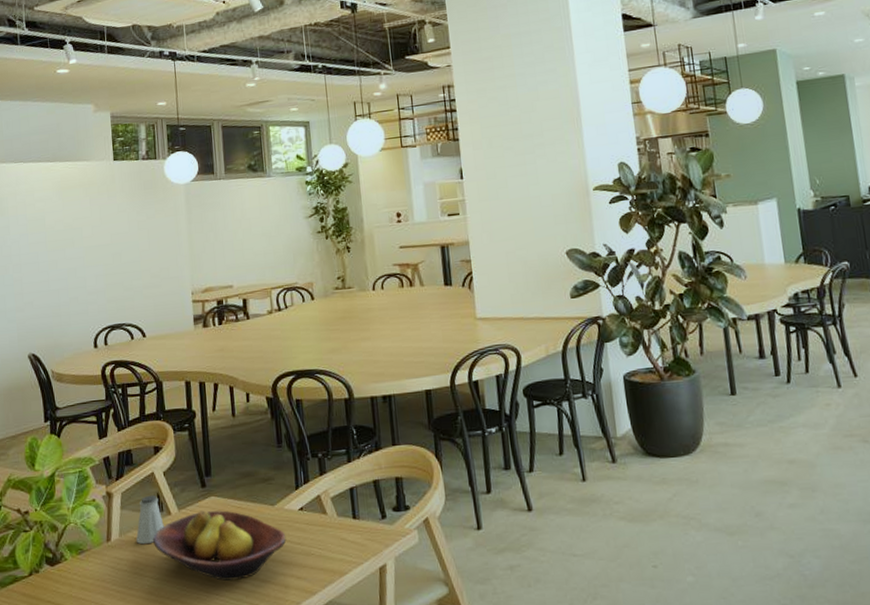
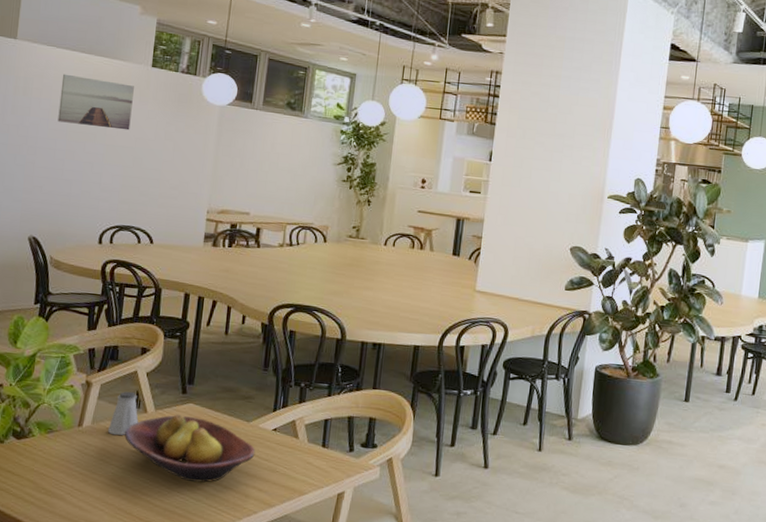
wall art: none [33,183,104,235] -> present [58,74,134,131]

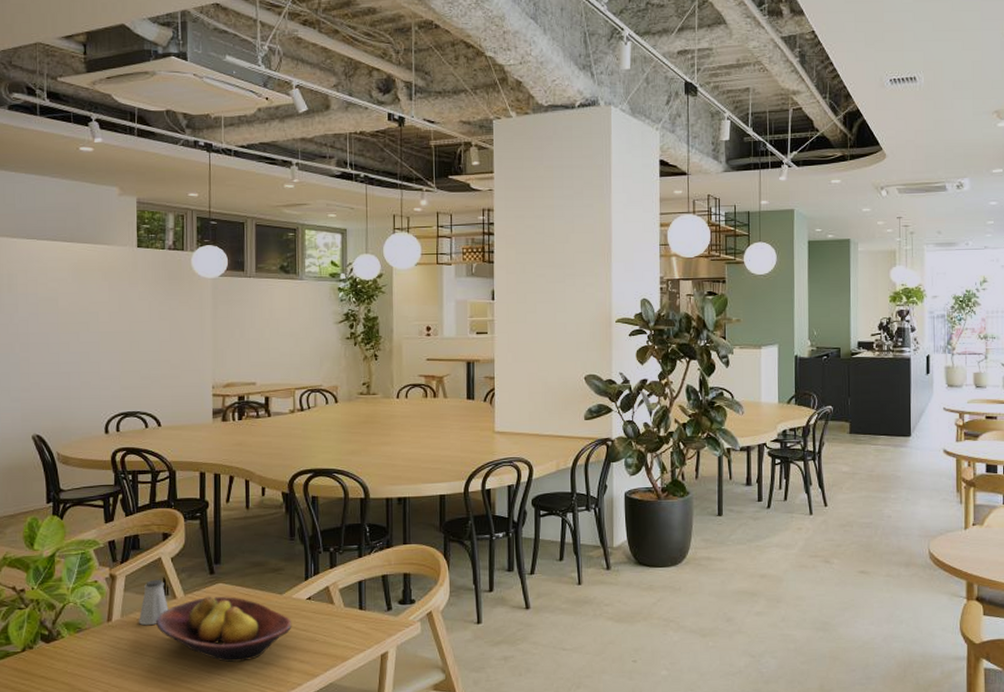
wall art: present [58,74,134,131] -> none [46,265,123,315]

